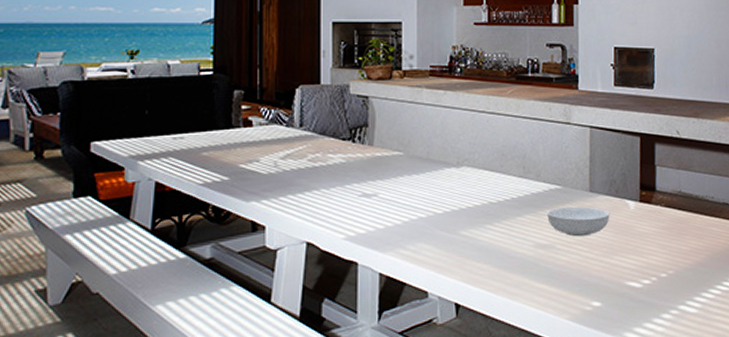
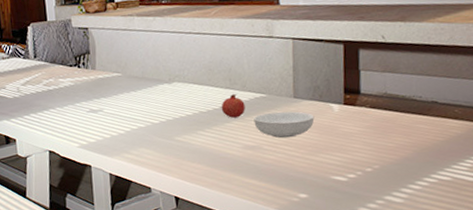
fruit: none [513,183,539,211] -> present [221,93,245,118]

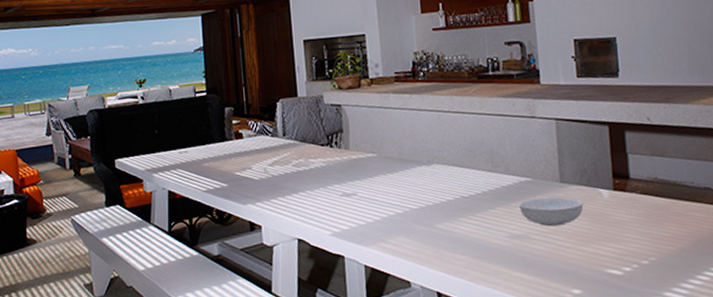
fruit: present [221,93,245,118] -> none [484,177,510,204]

